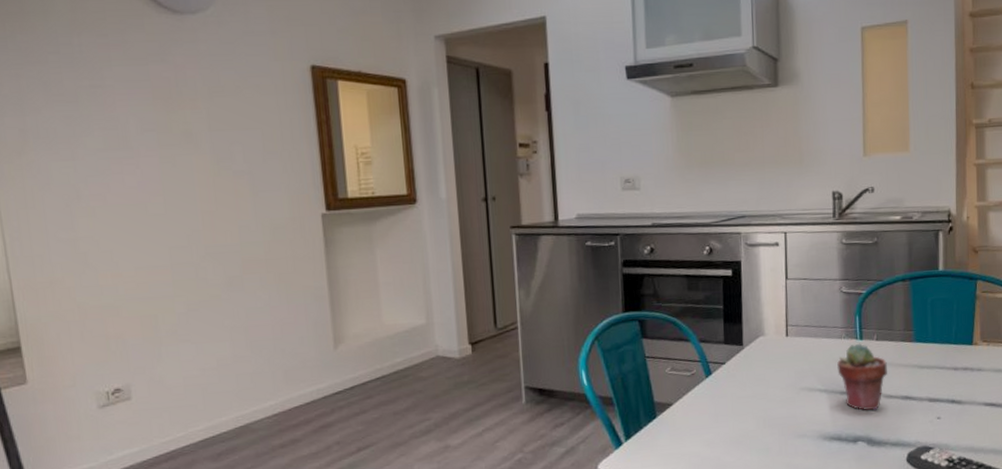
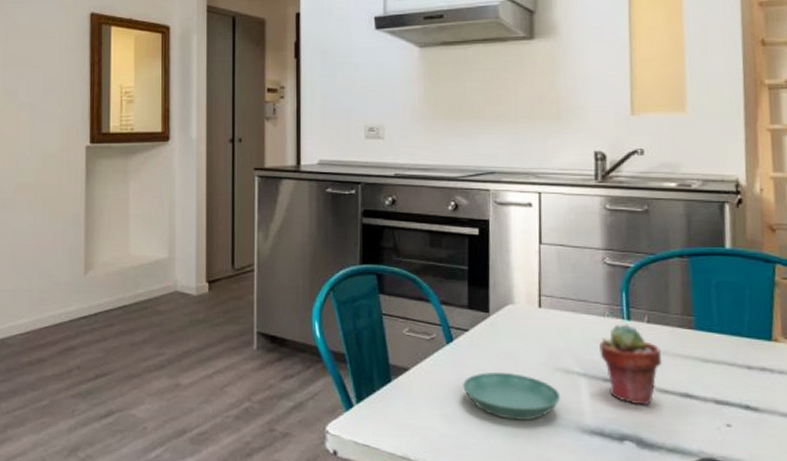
saucer: none [722,396,806,437] -> present [463,372,561,420]

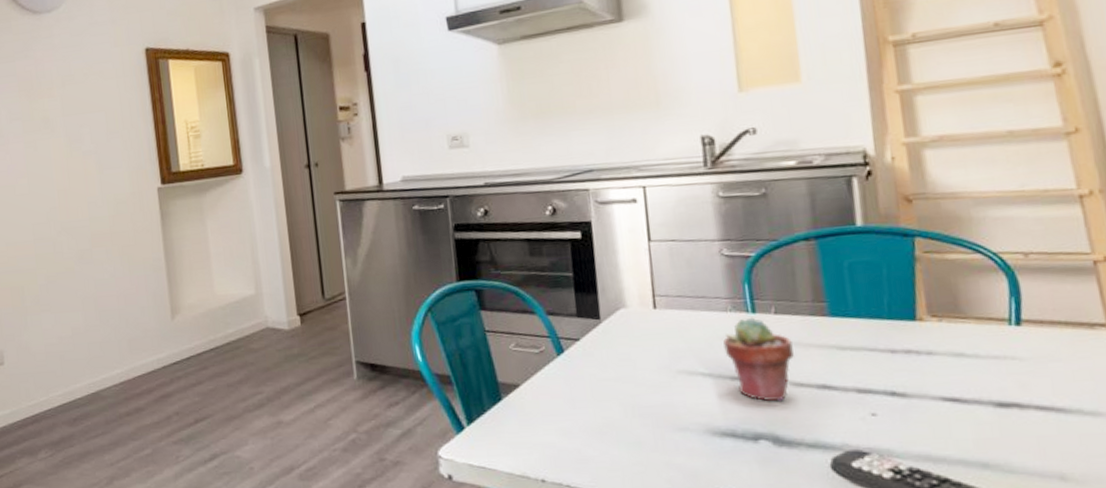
saucer: present [463,372,561,420] -> none [579,380,686,428]

